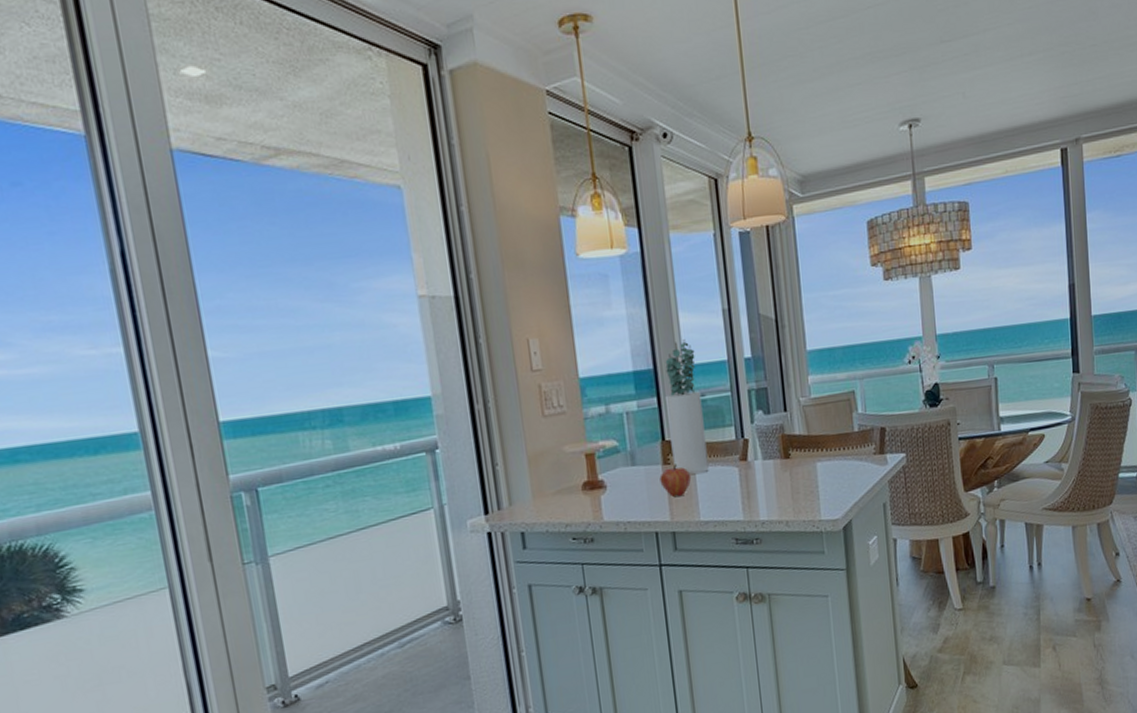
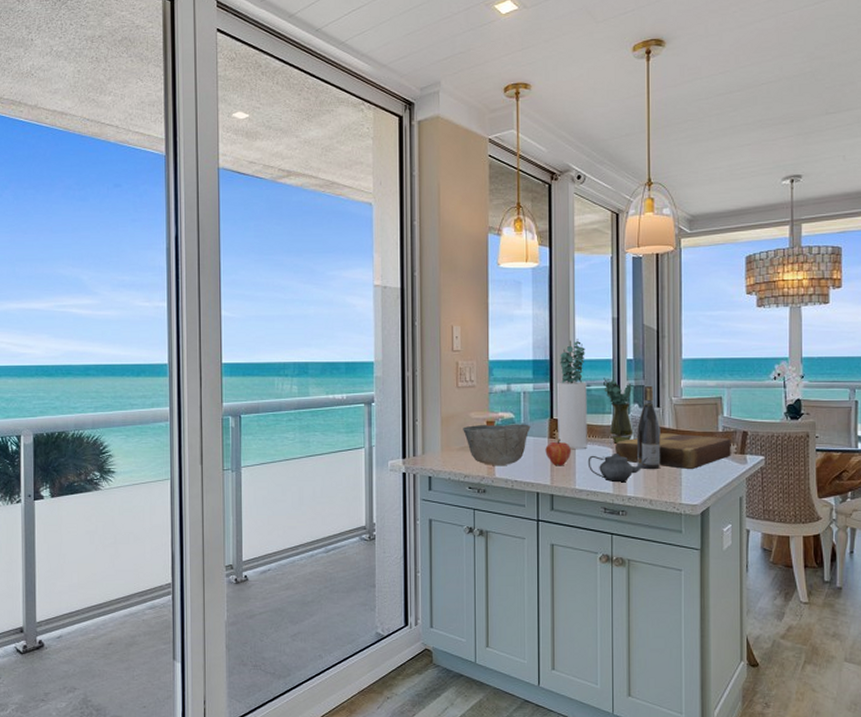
bowl: none [556,451,640,508] -> present [463,424,531,466]
teapot: none [711,472,779,508] -> present [587,454,648,483]
vase: none [719,384,760,461] -> present [604,378,634,444]
cutting board: none [741,437,870,481] -> present [616,432,731,469]
wine bottle: none [763,386,795,487] -> present [636,385,661,469]

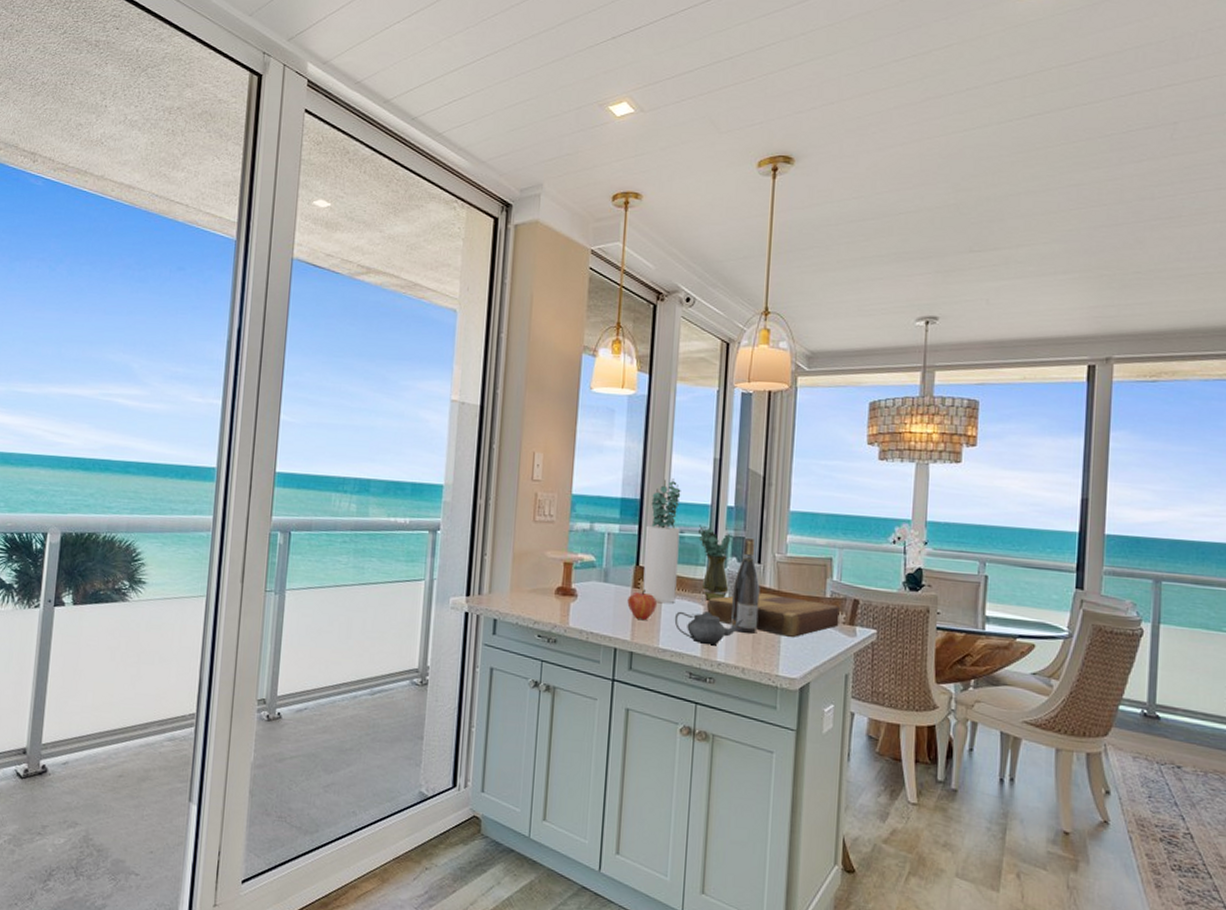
bowl: present [463,424,531,466] -> none [536,565,614,615]

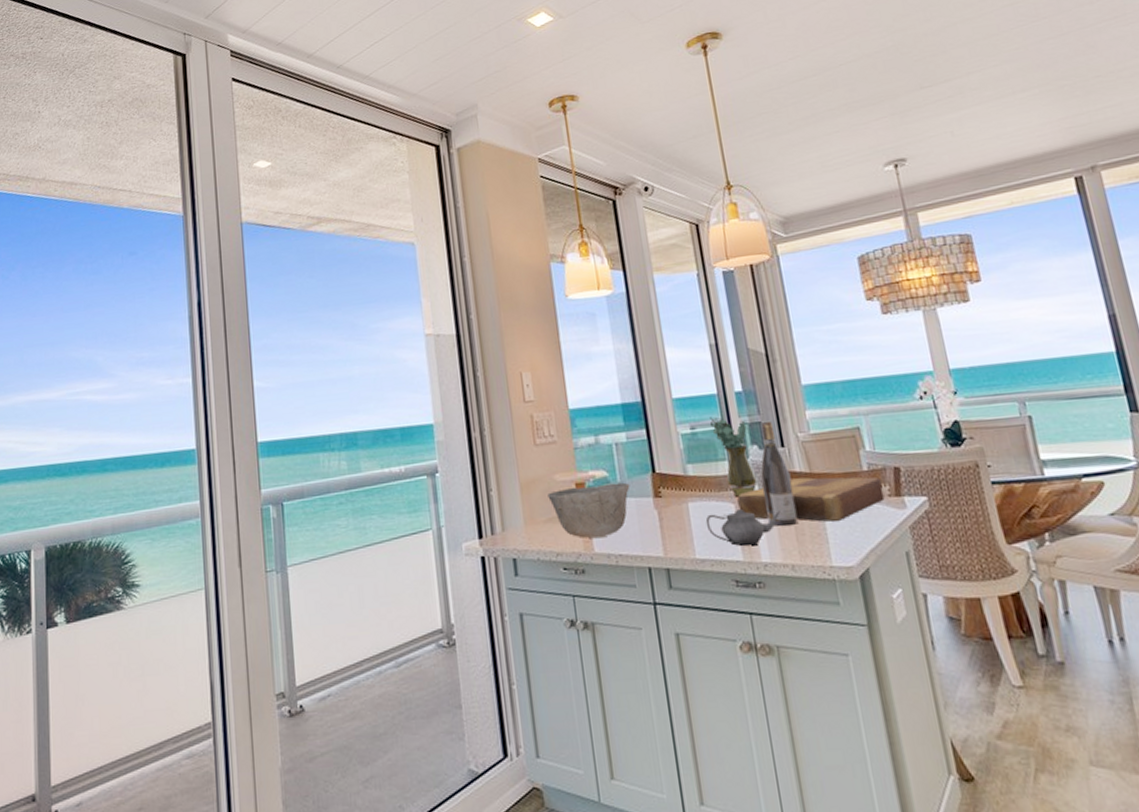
bowl: none [536,565,614,615] -> present [547,482,630,539]
fruit: present [627,589,658,621] -> none [651,497,685,532]
vase: present [643,478,681,604] -> none [653,373,703,510]

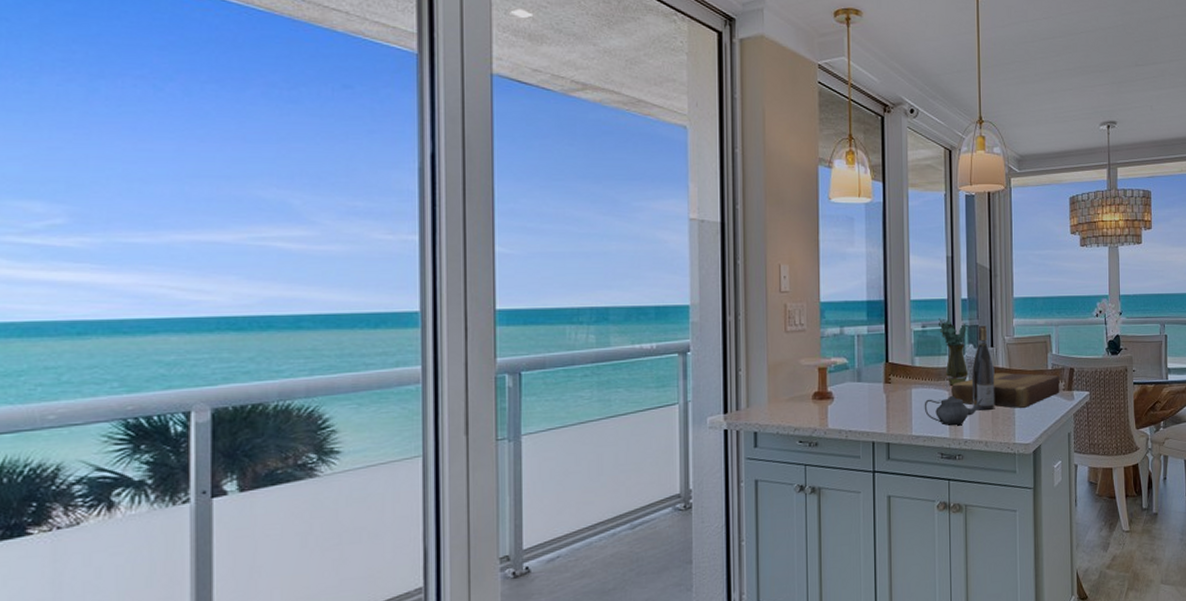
bowl: present [547,482,630,539] -> none [792,369,866,417]

